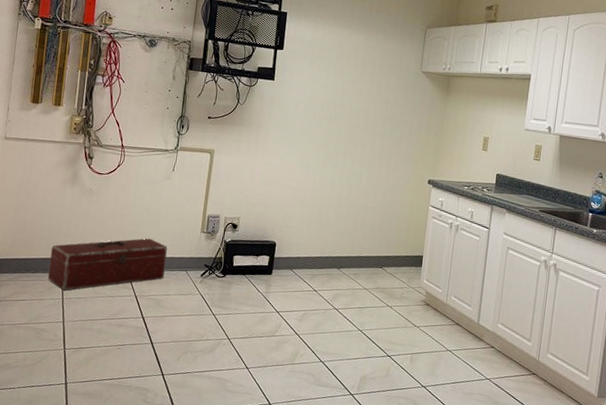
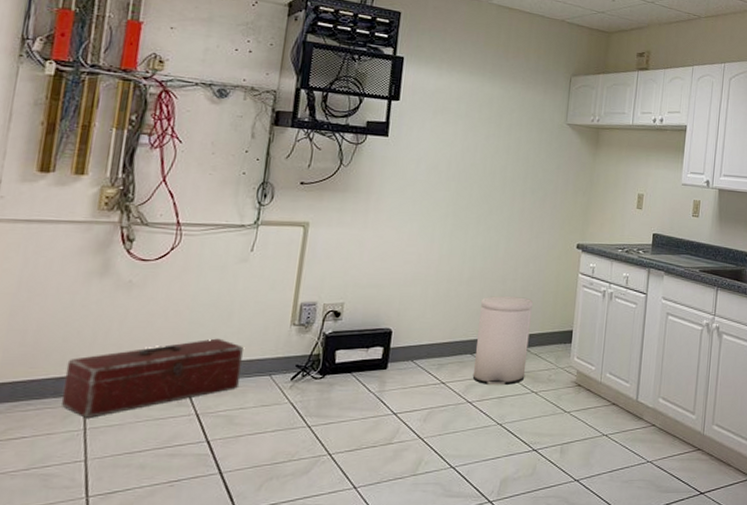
pedal bin: none [339,220,389,298] -> present [472,295,533,386]

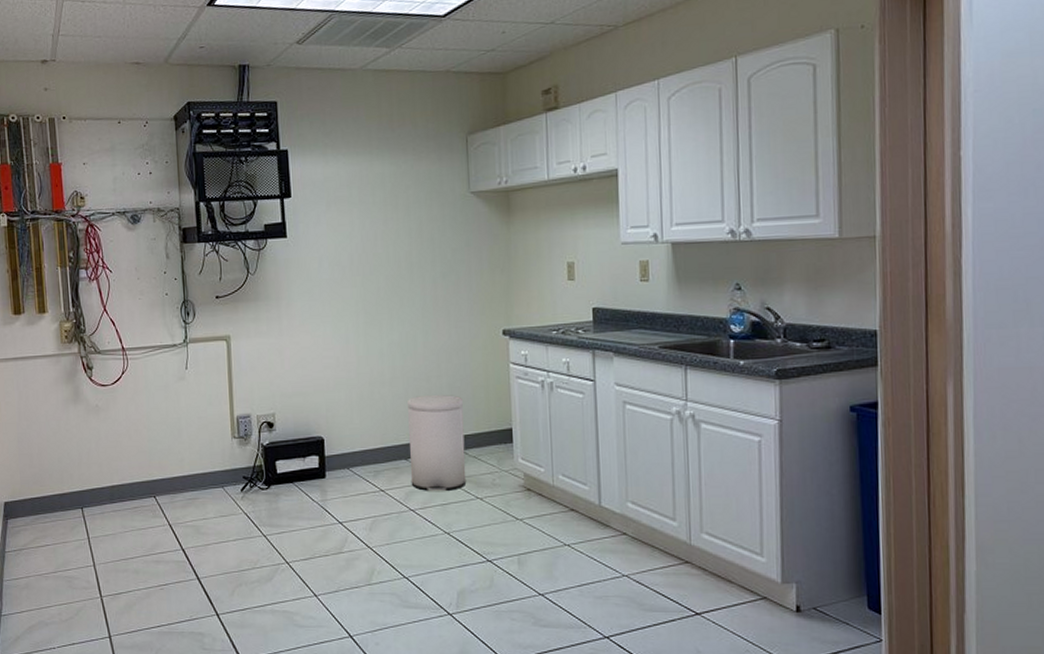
toolbox: present [60,338,244,418] -> none [65,454,198,529]

